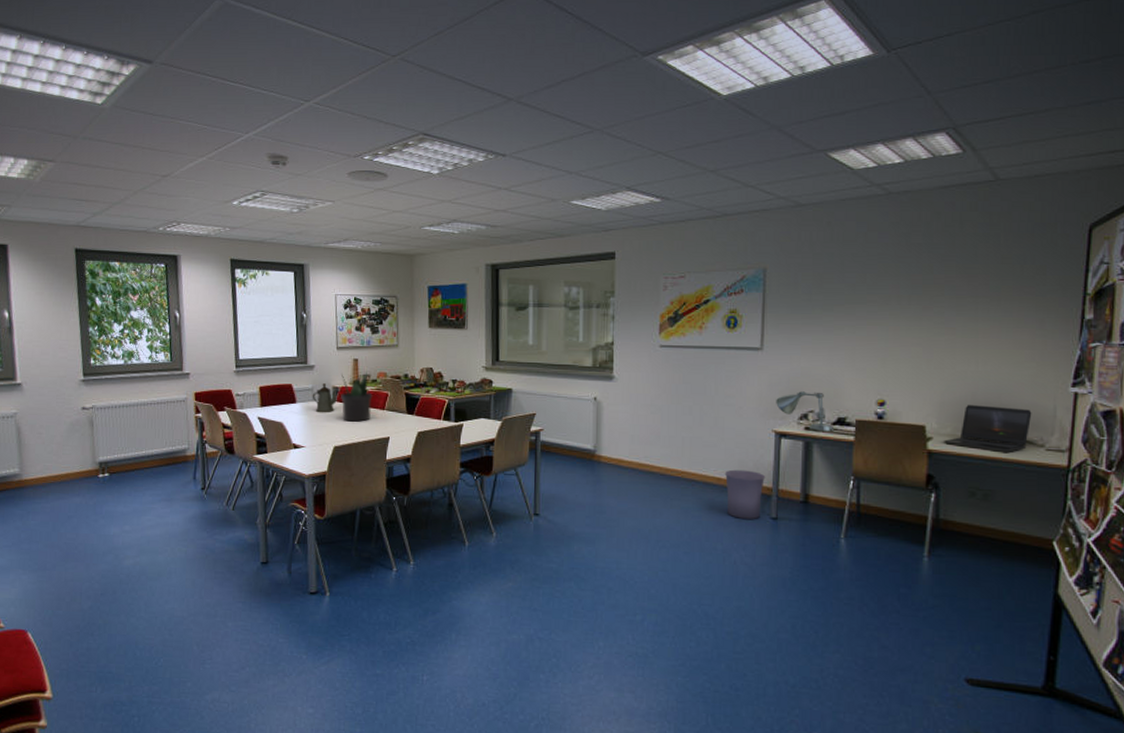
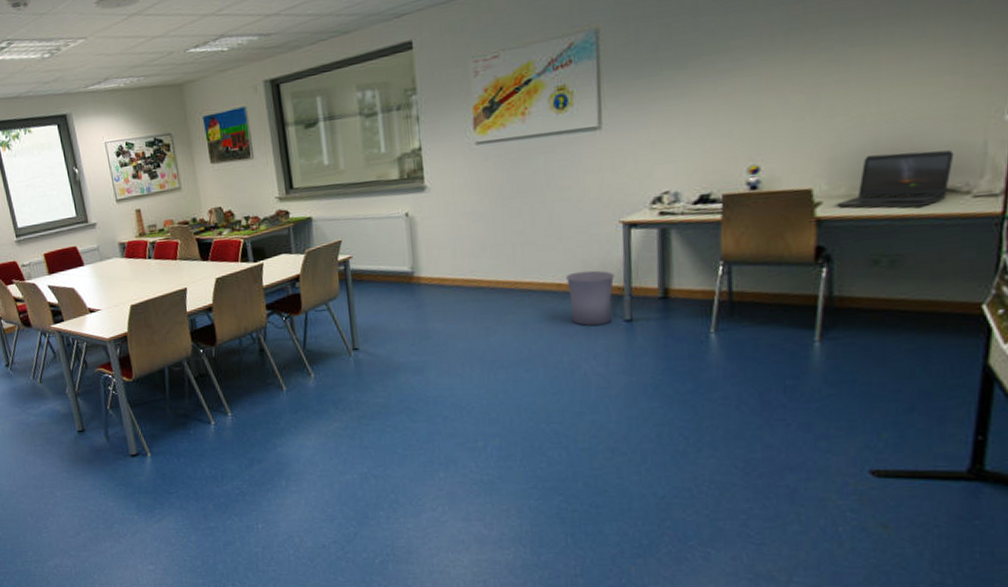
coffee pot: present [312,384,337,413] -> none [99,241,126,273]
planter: present [341,372,373,422] -> none [126,222,164,278]
desk lamp: present [776,391,835,432] -> none [622,168,697,215]

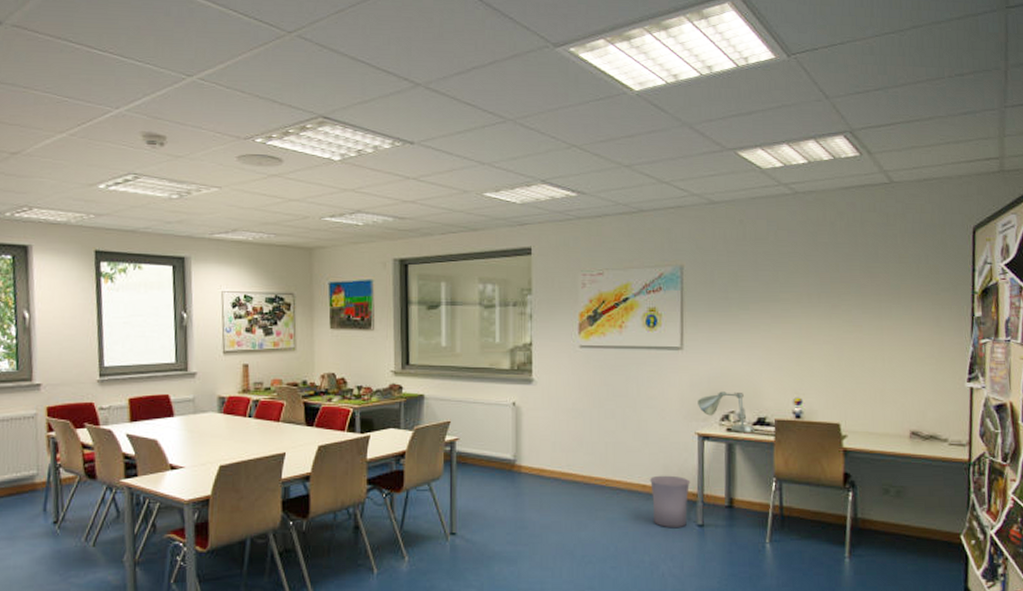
desk lamp: none [622,168,697,215] -> present [698,391,756,432]
laptop computer: present [836,150,954,209] -> none [857,402,935,449]

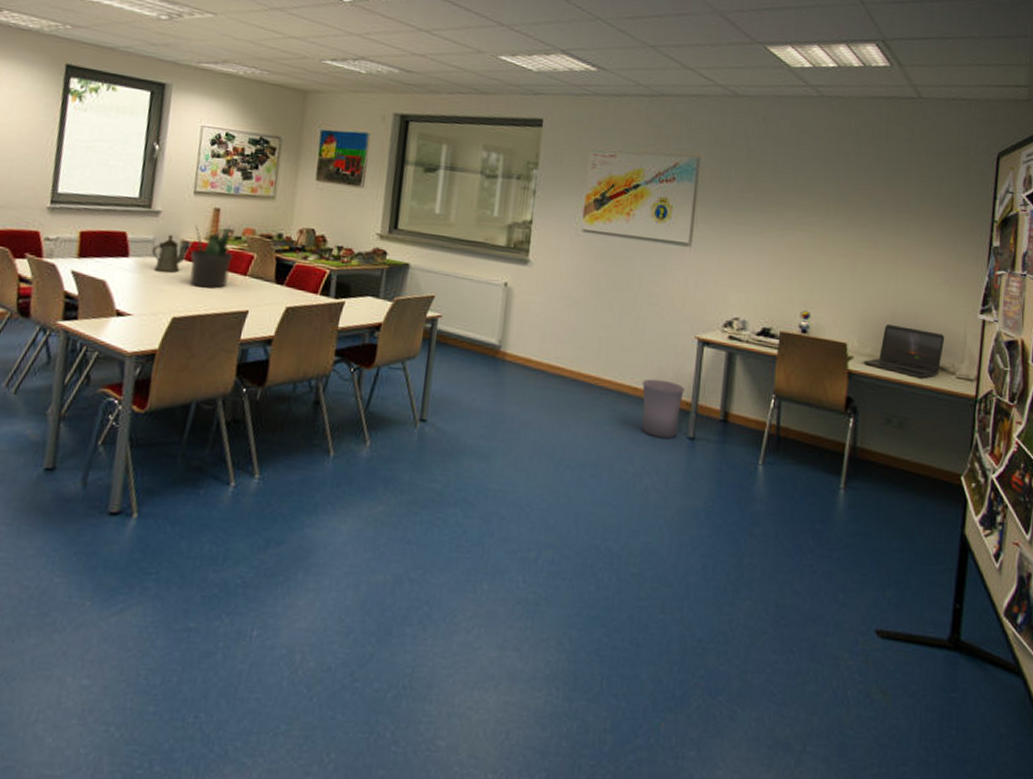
coffee pot: none [193,393,224,428] -> present [151,235,187,274]
planter: none [228,379,266,436] -> present [189,224,234,289]
desk lamp: present [698,391,756,432] -> none [701,295,759,343]
laptop computer: none [857,402,935,449] -> present [863,324,945,379]

